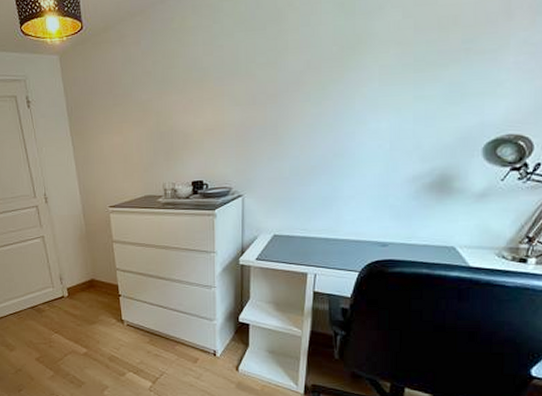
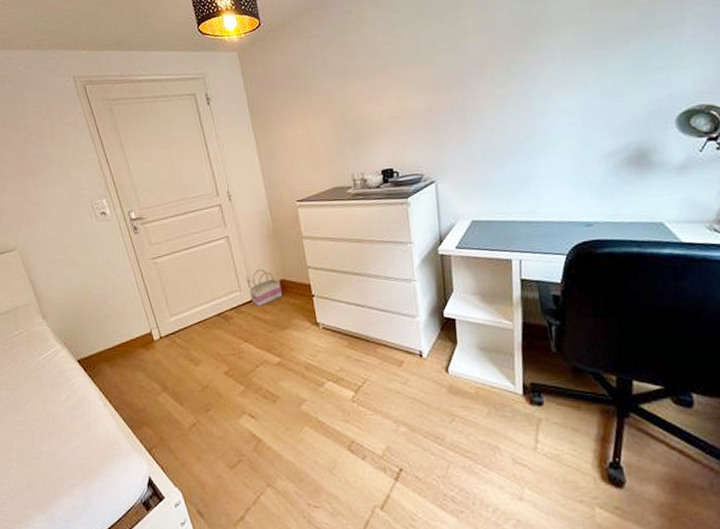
basket: none [61,268,92,303] -> present [249,269,283,307]

